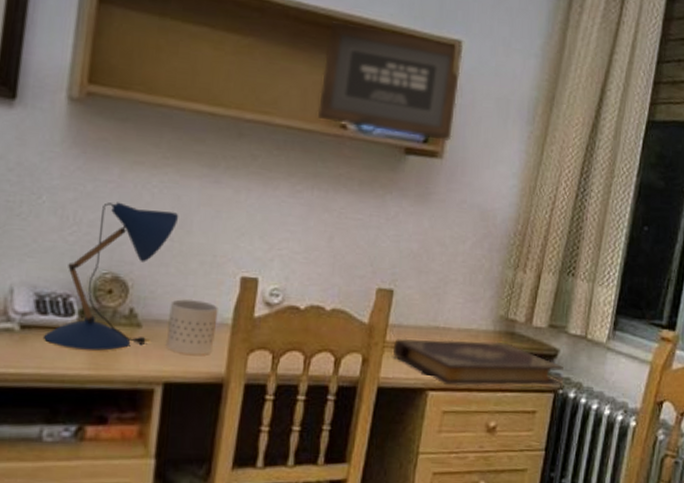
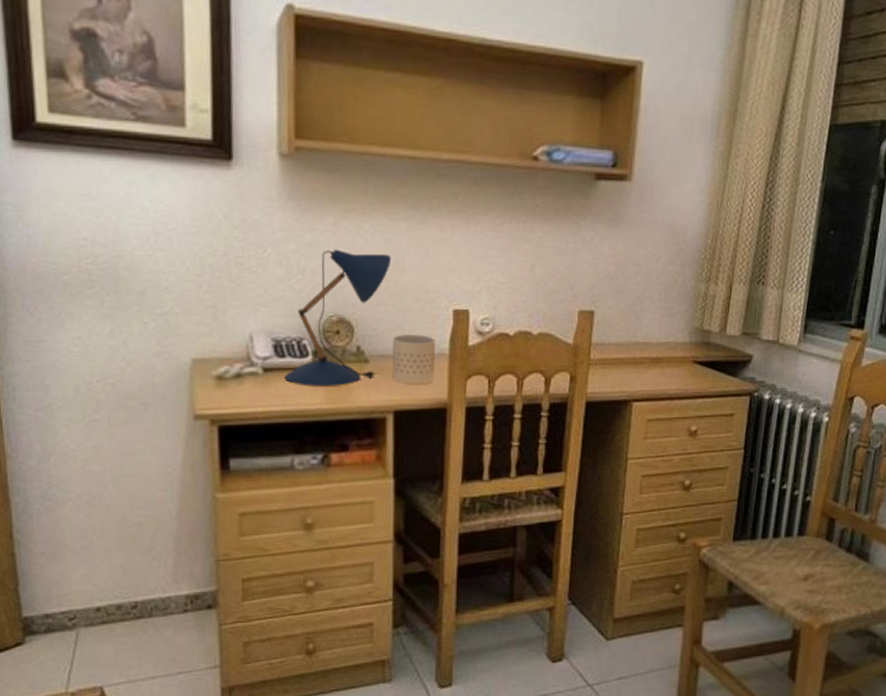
picture frame: present [317,21,464,142] -> none [509,54,645,164]
book: present [392,338,563,387] -> none [597,352,758,396]

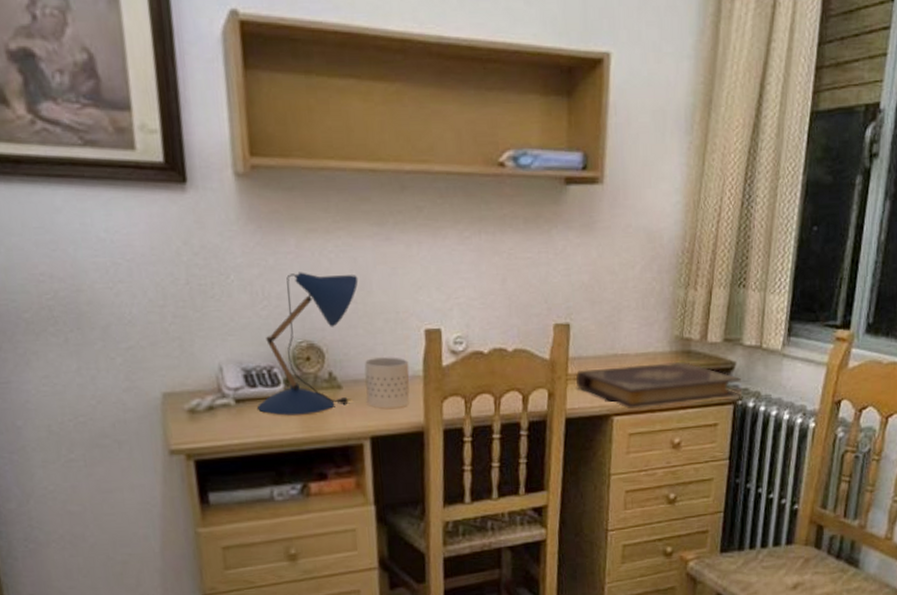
book: none [597,352,758,396] -> present [575,361,741,409]

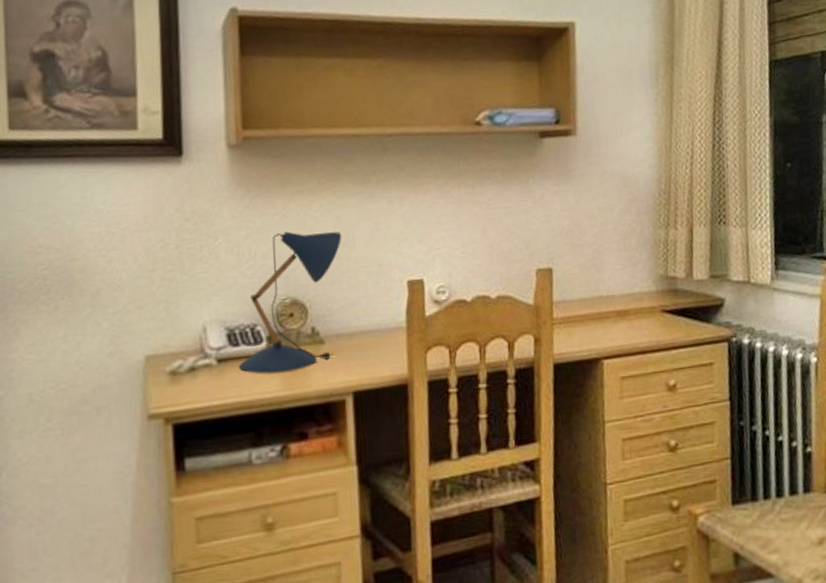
mug: present [364,357,410,409] -> none [347,309,393,363]
book: present [575,361,741,409] -> none [561,300,734,351]

